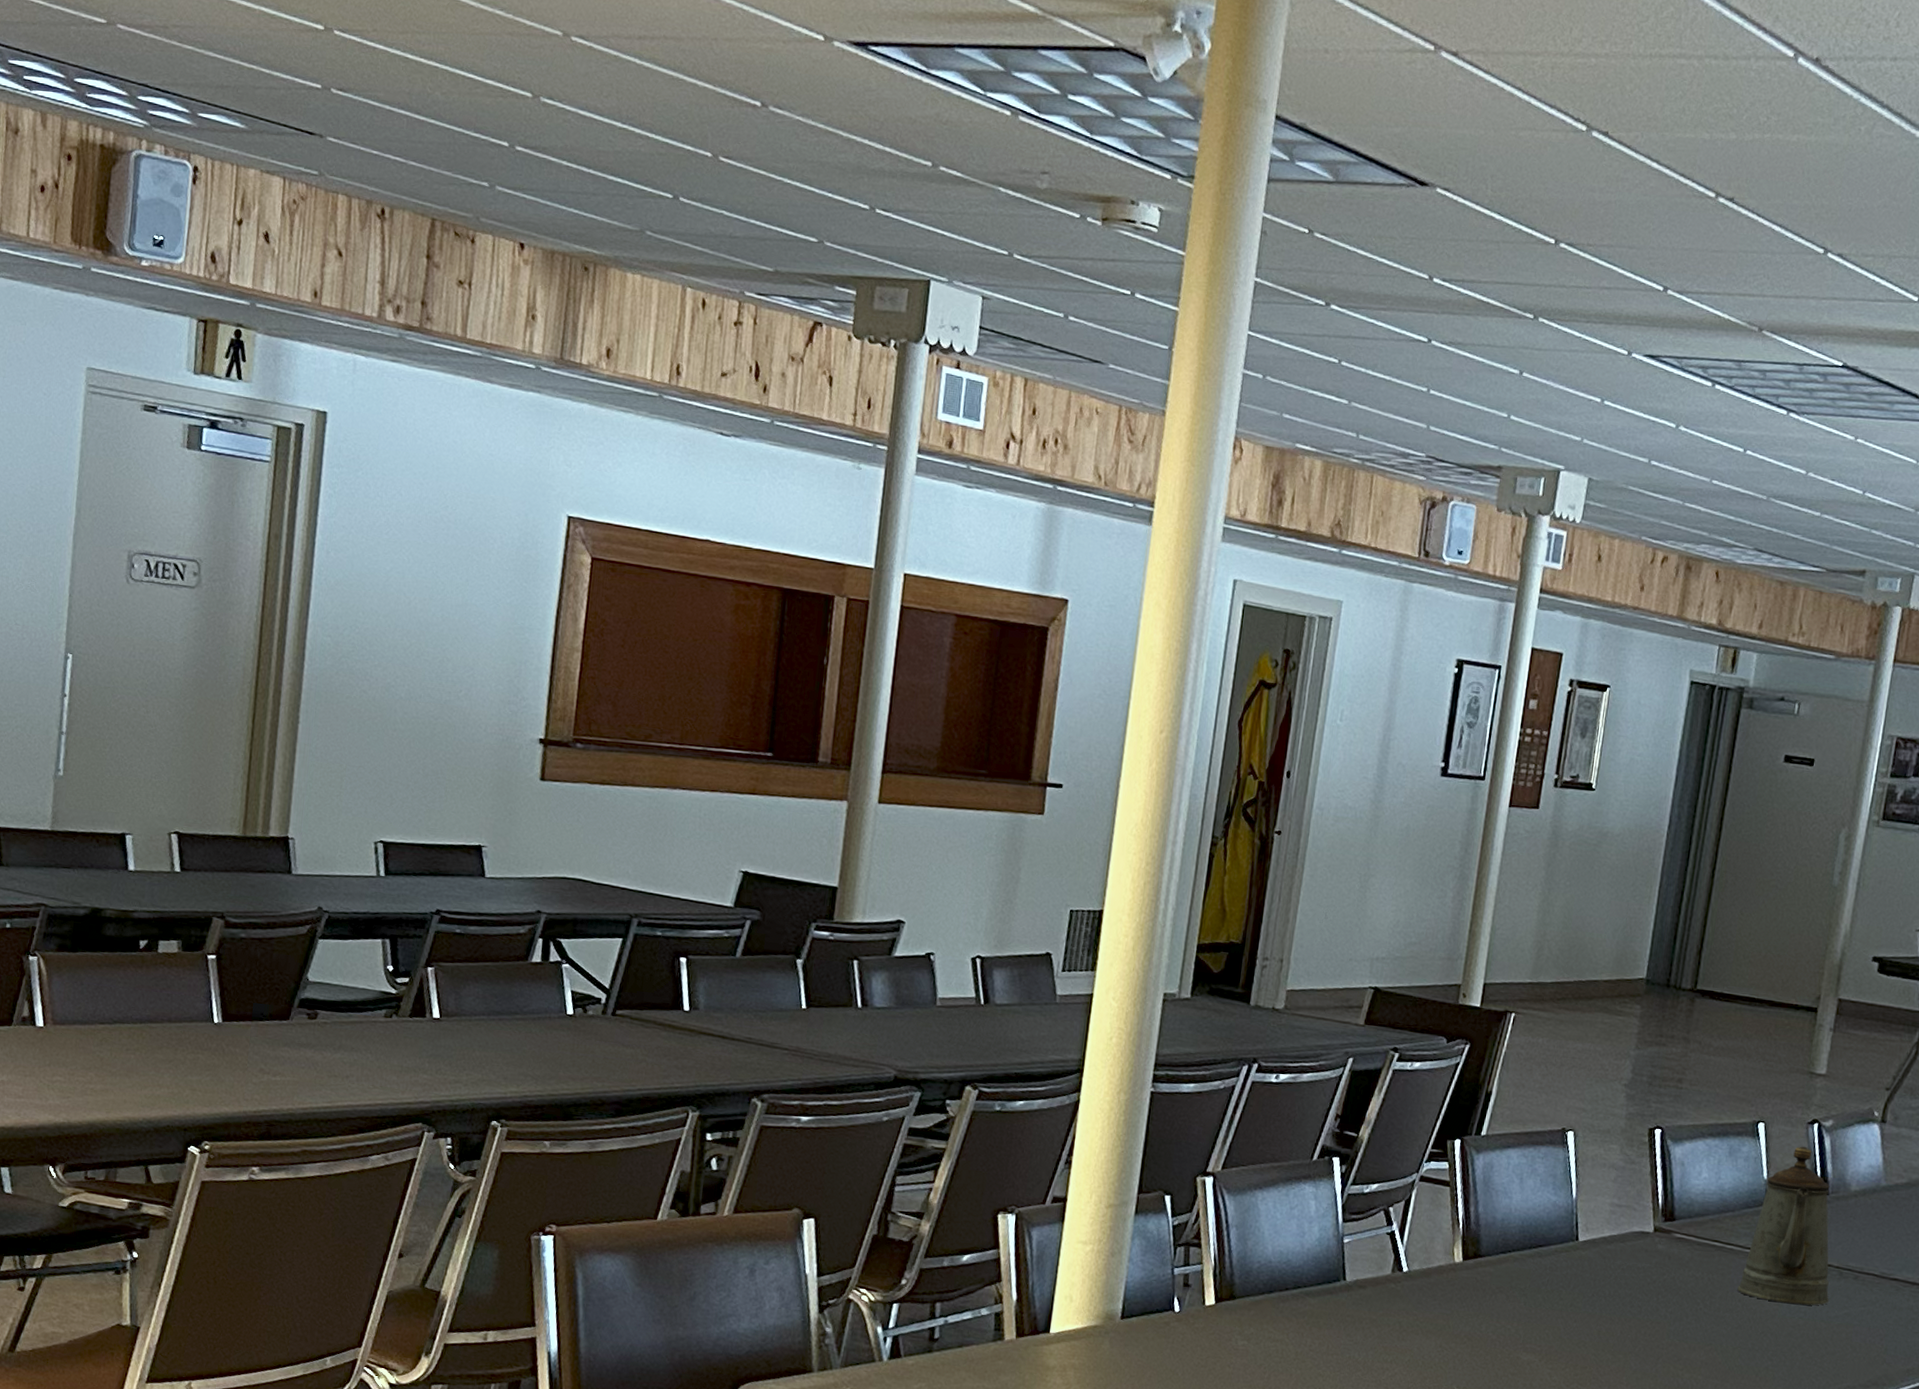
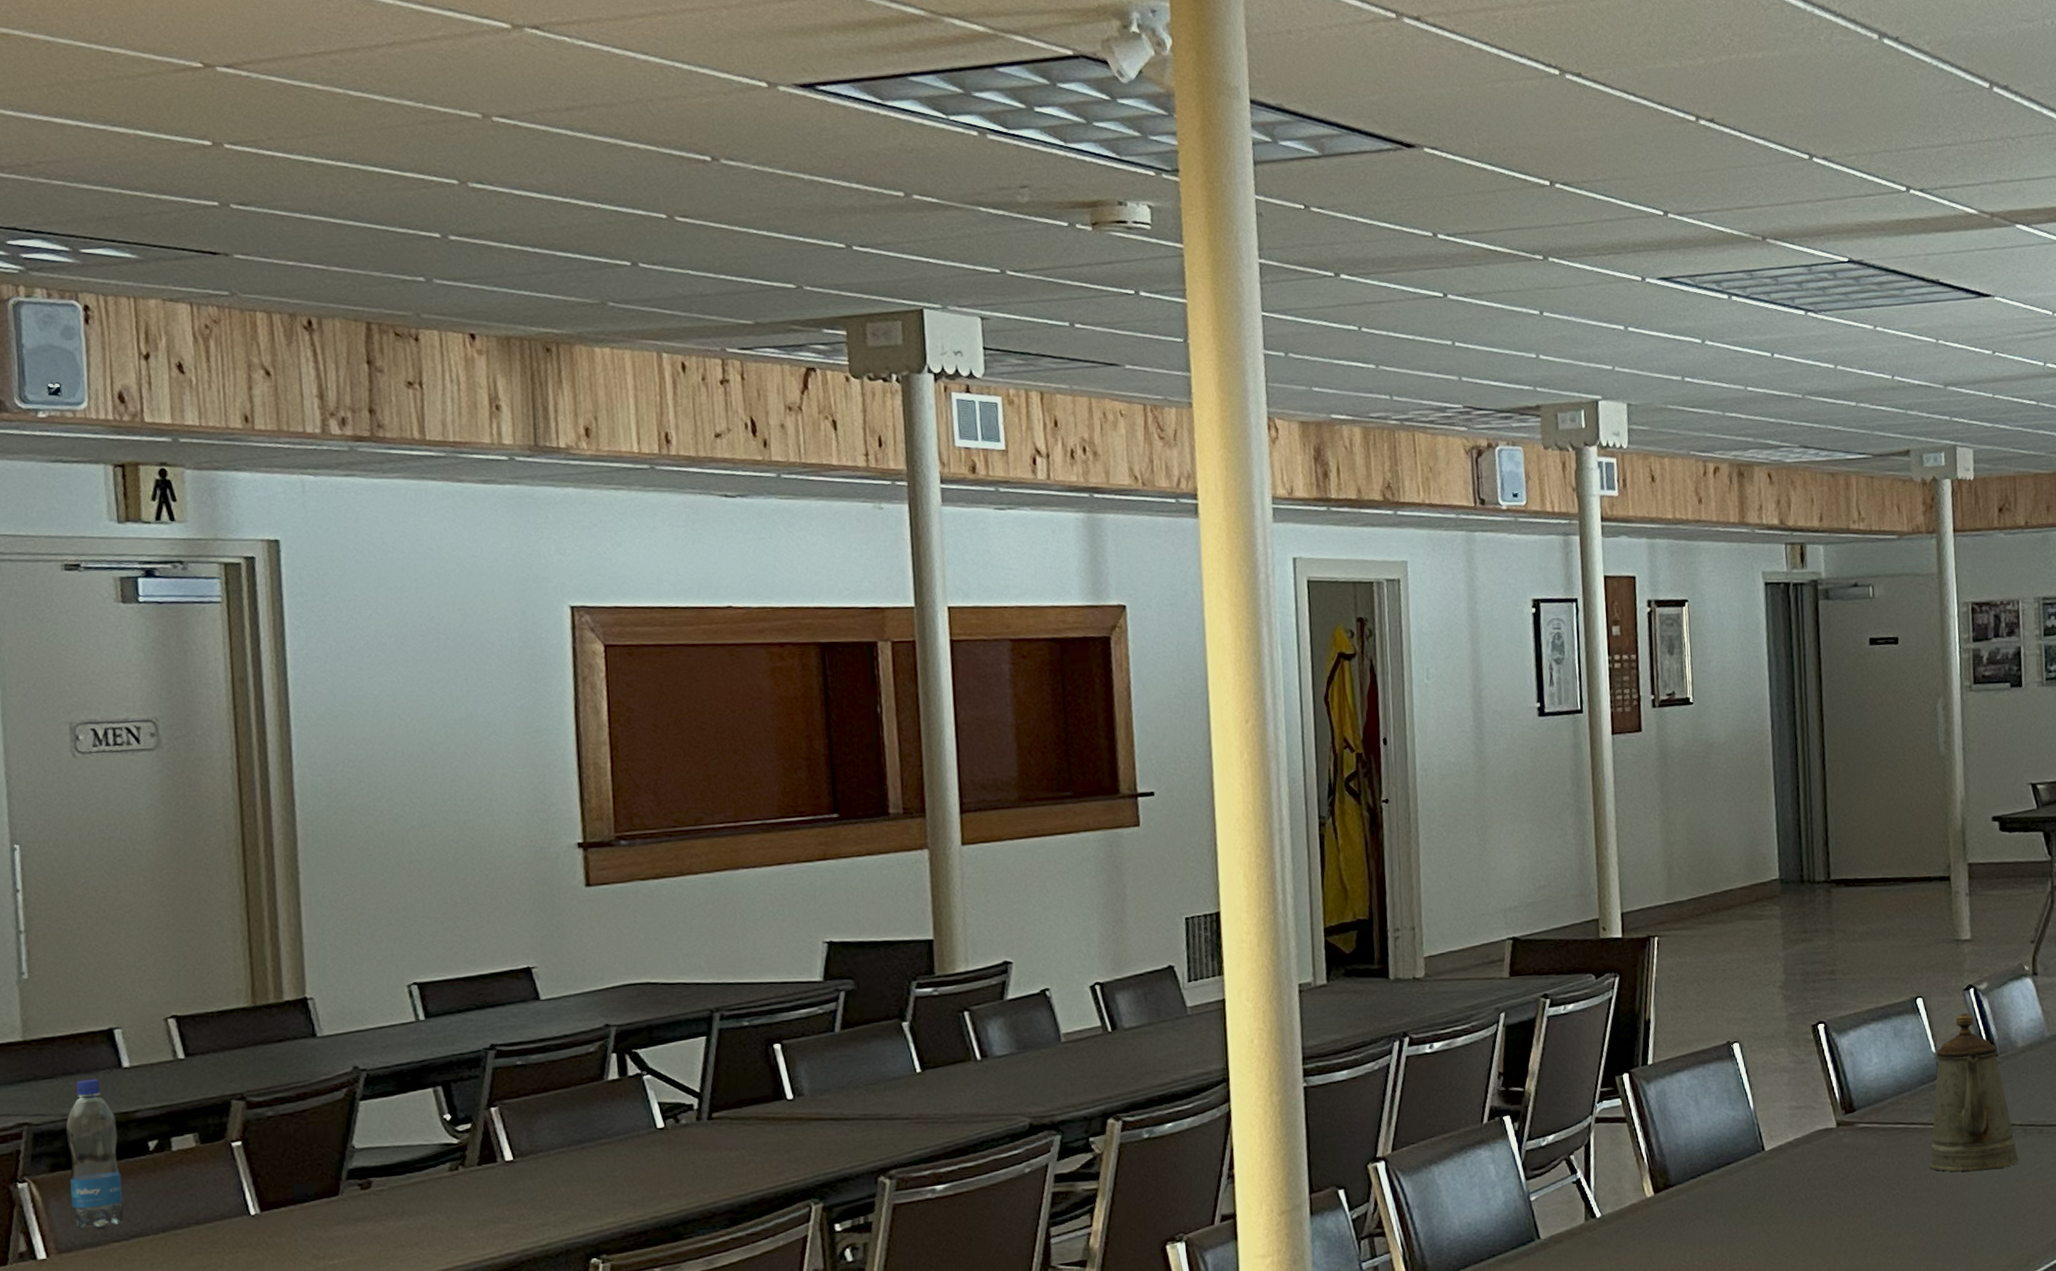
bottle: none [70,874,117,1010] -> present [66,1079,124,1230]

